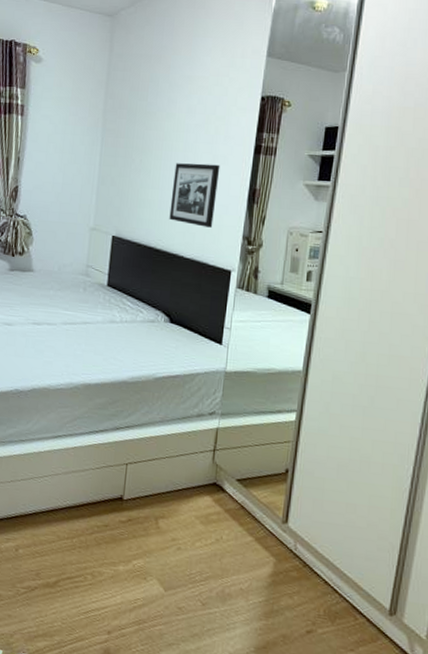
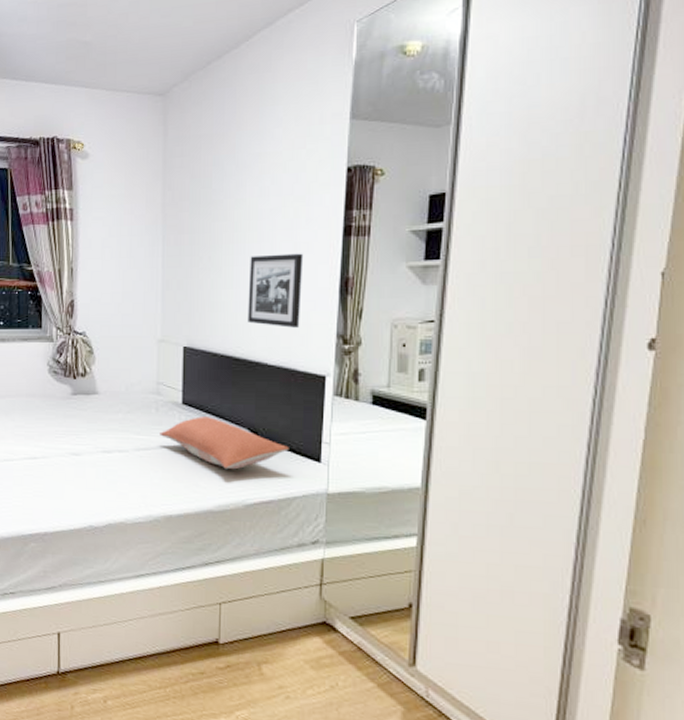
pillow: none [85,298,196,347] -> present [160,416,289,470]

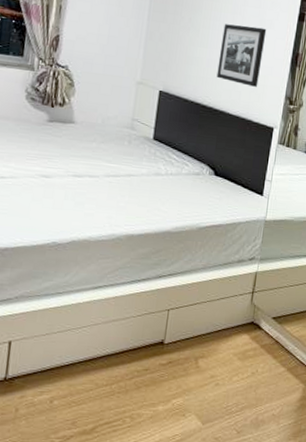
pillow: present [160,416,289,470] -> none [130,151,239,198]

